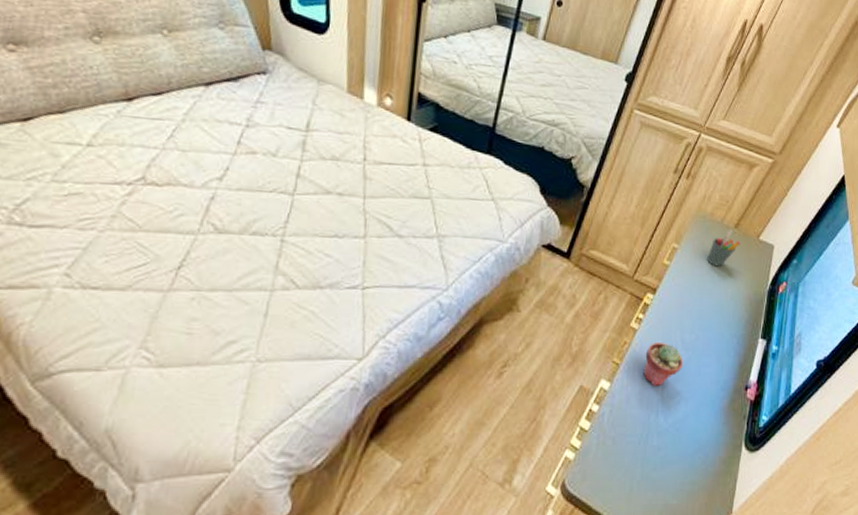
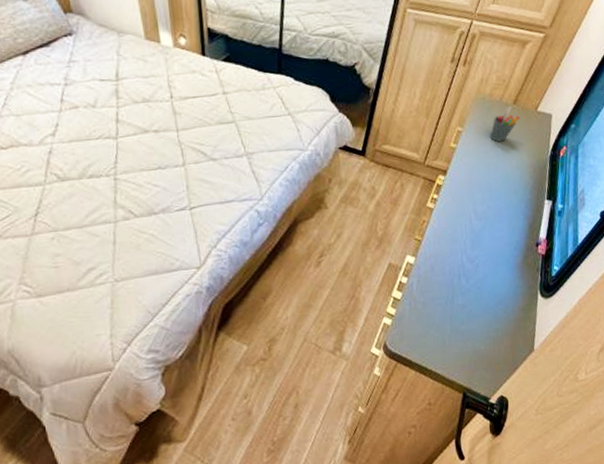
potted succulent: present [643,341,684,387] -> none [443,216,478,255]

